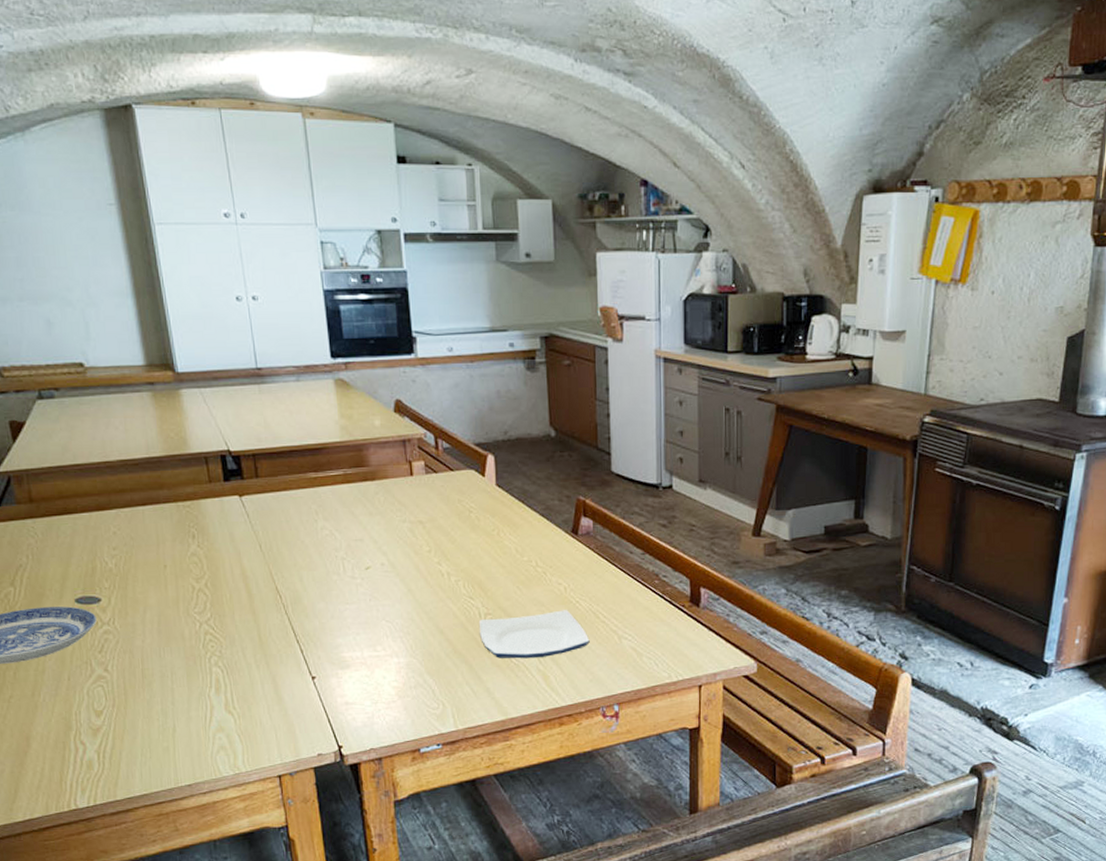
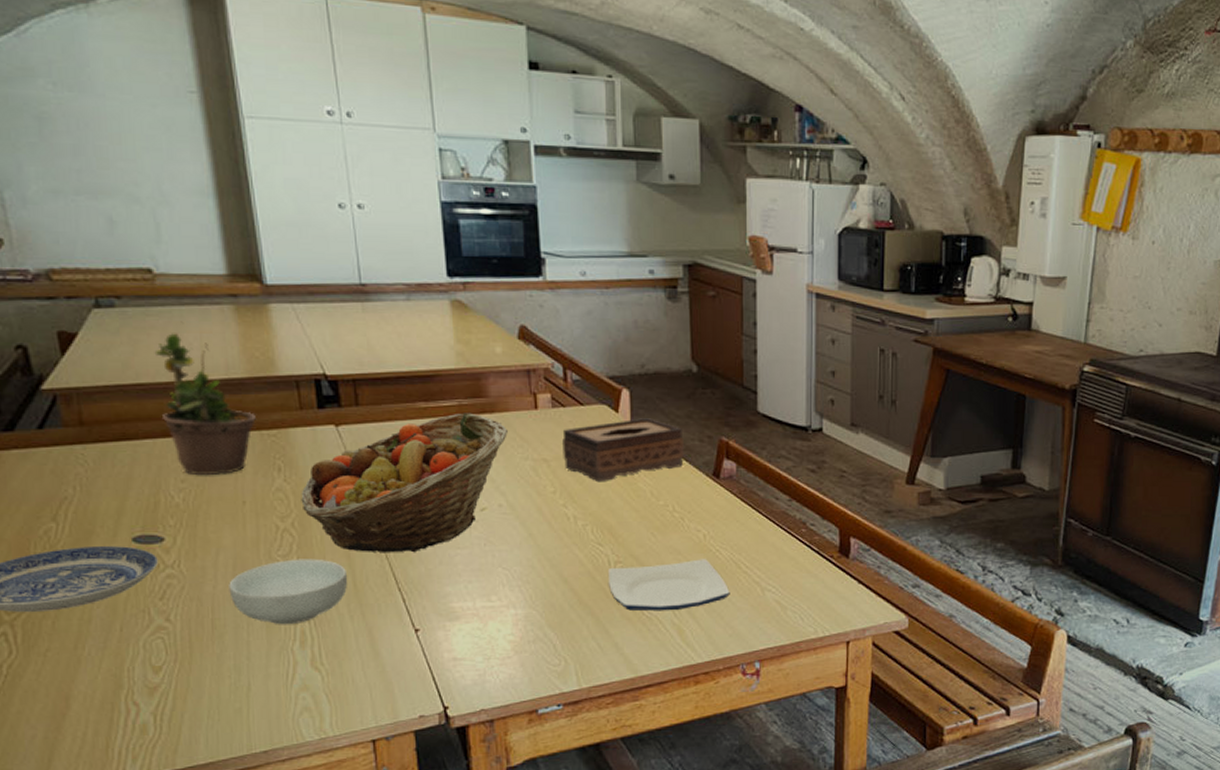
potted plant: none [87,408,173,544] -> present [154,321,256,476]
cereal bowl: none [155,615,253,674] -> present [229,558,347,625]
fruit basket: none [212,481,388,609] -> present [301,413,509,553]
tissue box: none [435,481,545,541] -> present [562,418,684,483]

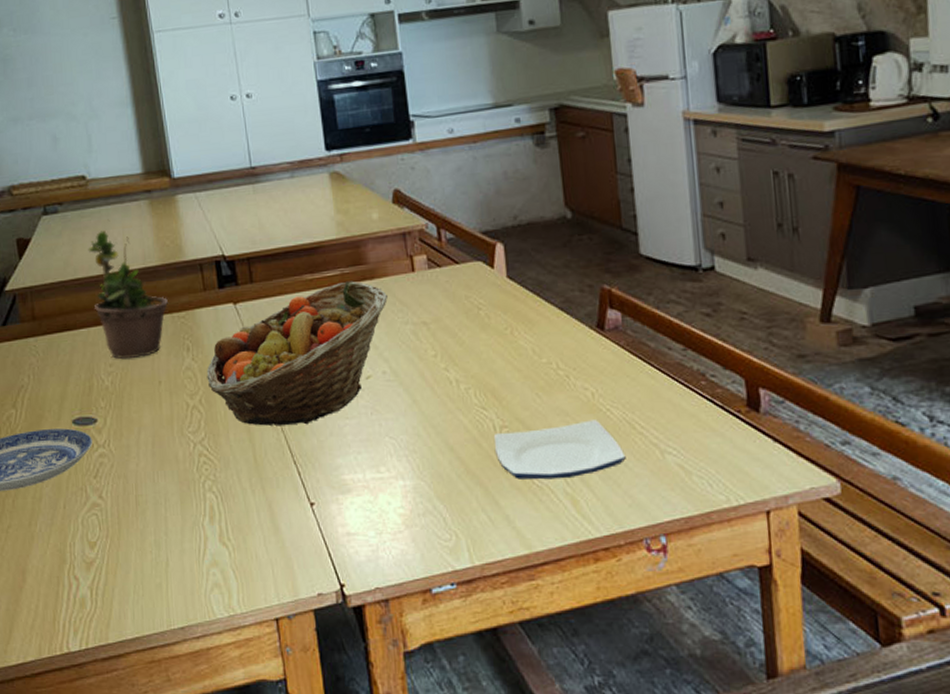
cereal bowl: present [229,558,347,625] -> none [149,434,248,501]
tissue box: present [562,418,684,483] -> none [440,271,564,343]

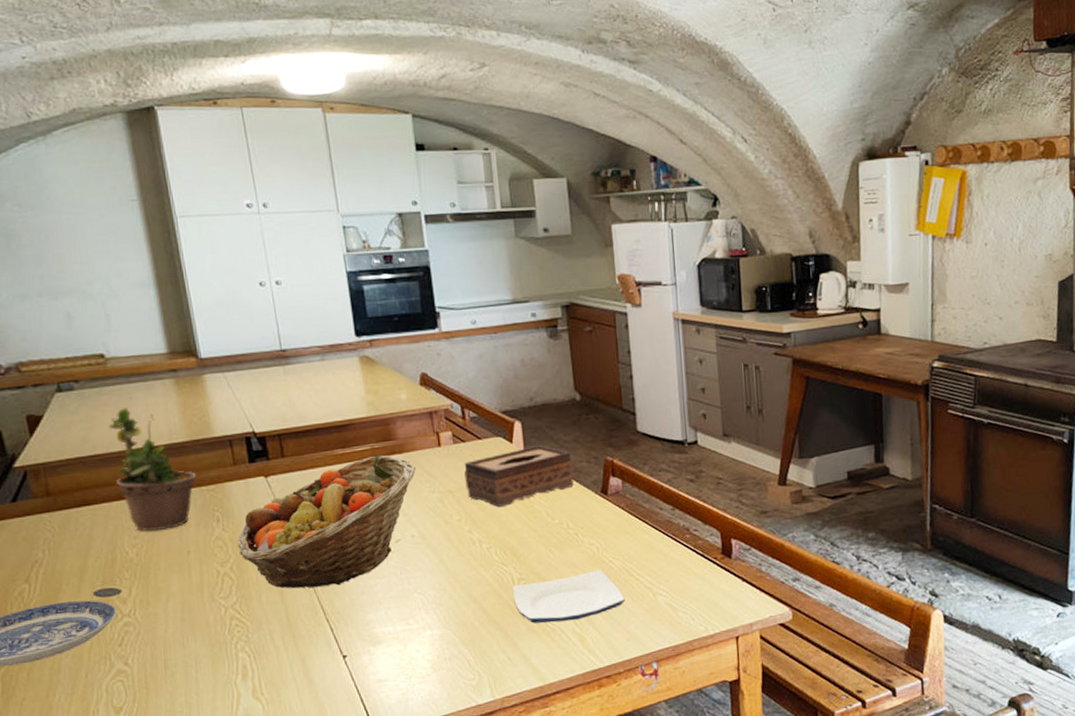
tissue box: none [440,271,564,343] -> present [464,445,574,508]

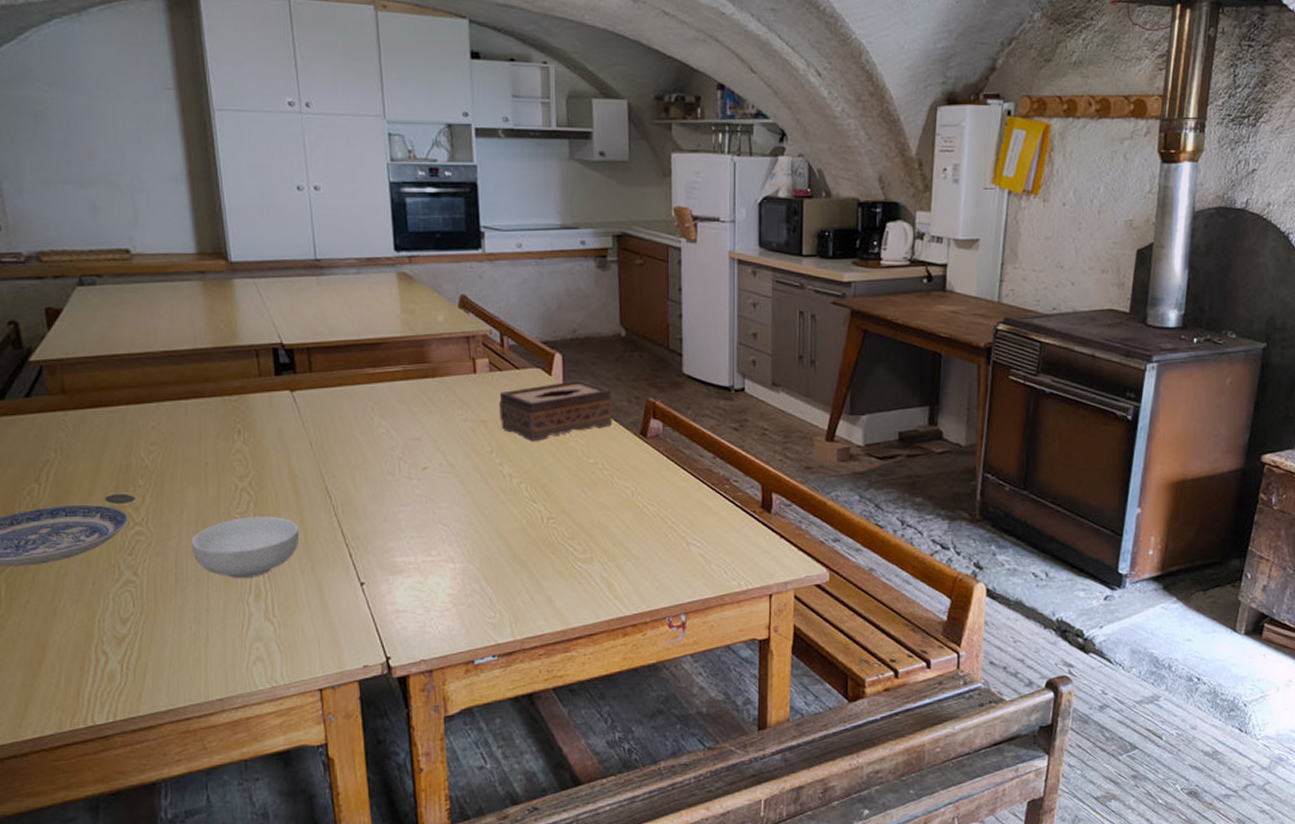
potted plant: present [108,397,196,532] -> none [130,297,219,439]
cereal bowl: none [178,598,281,661] -> present [191,516,299,579]
fruit basket: present [237,455,417,589] -> none [258,377,449,511]
plate: present [512,570,625,623] -> none [540,515,657,566]

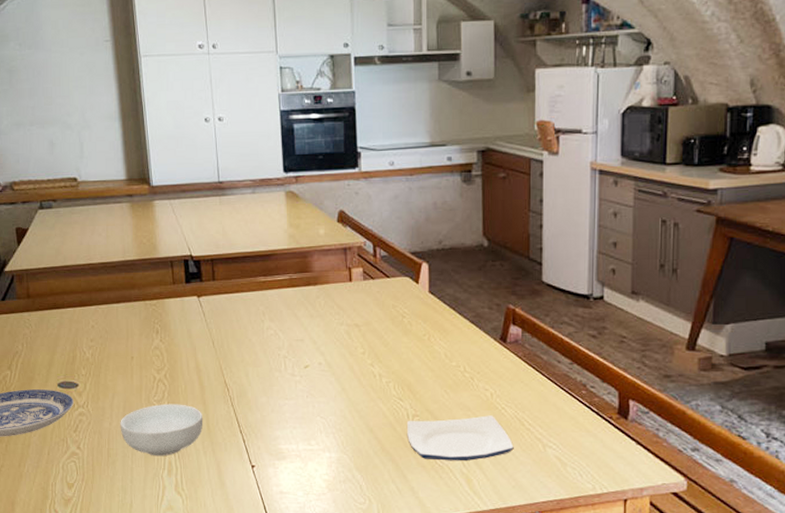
tissue box: present [499,381,613,442] -> none [371,288,475,345]
plate: none [540,515,657,566] -> present [406,415,514,462]

